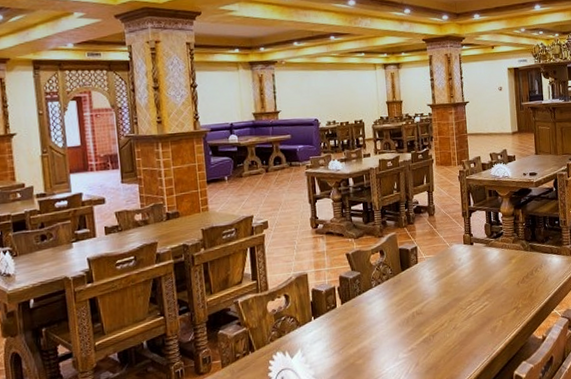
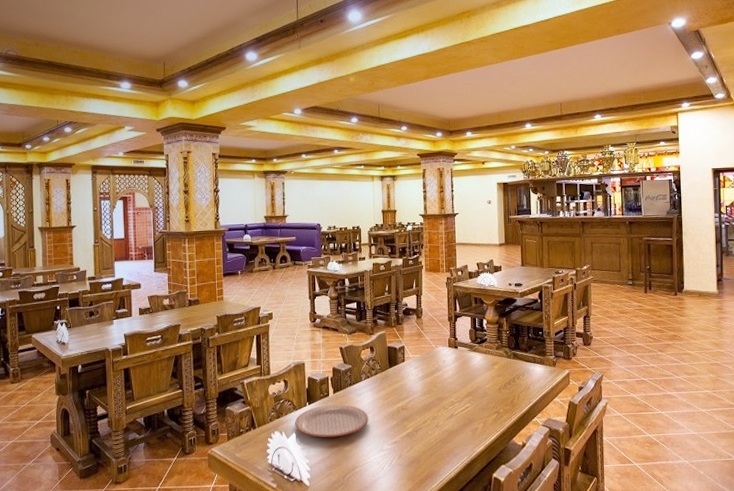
plate: none [298,315,382,354] -> present [294,404,369,438]

